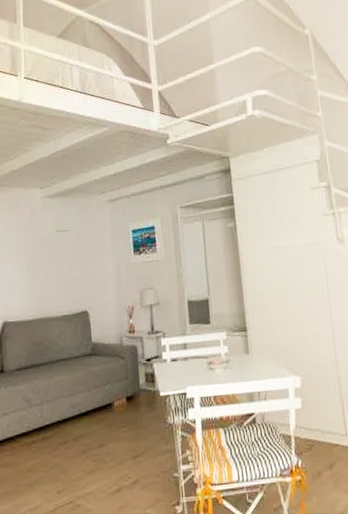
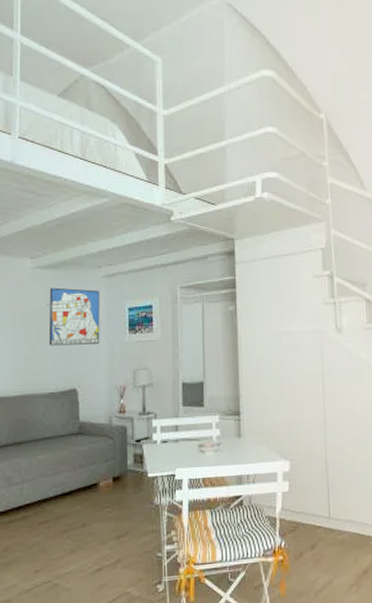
wall art: none [58,214,107,270] -> present [48,287,100,346]

